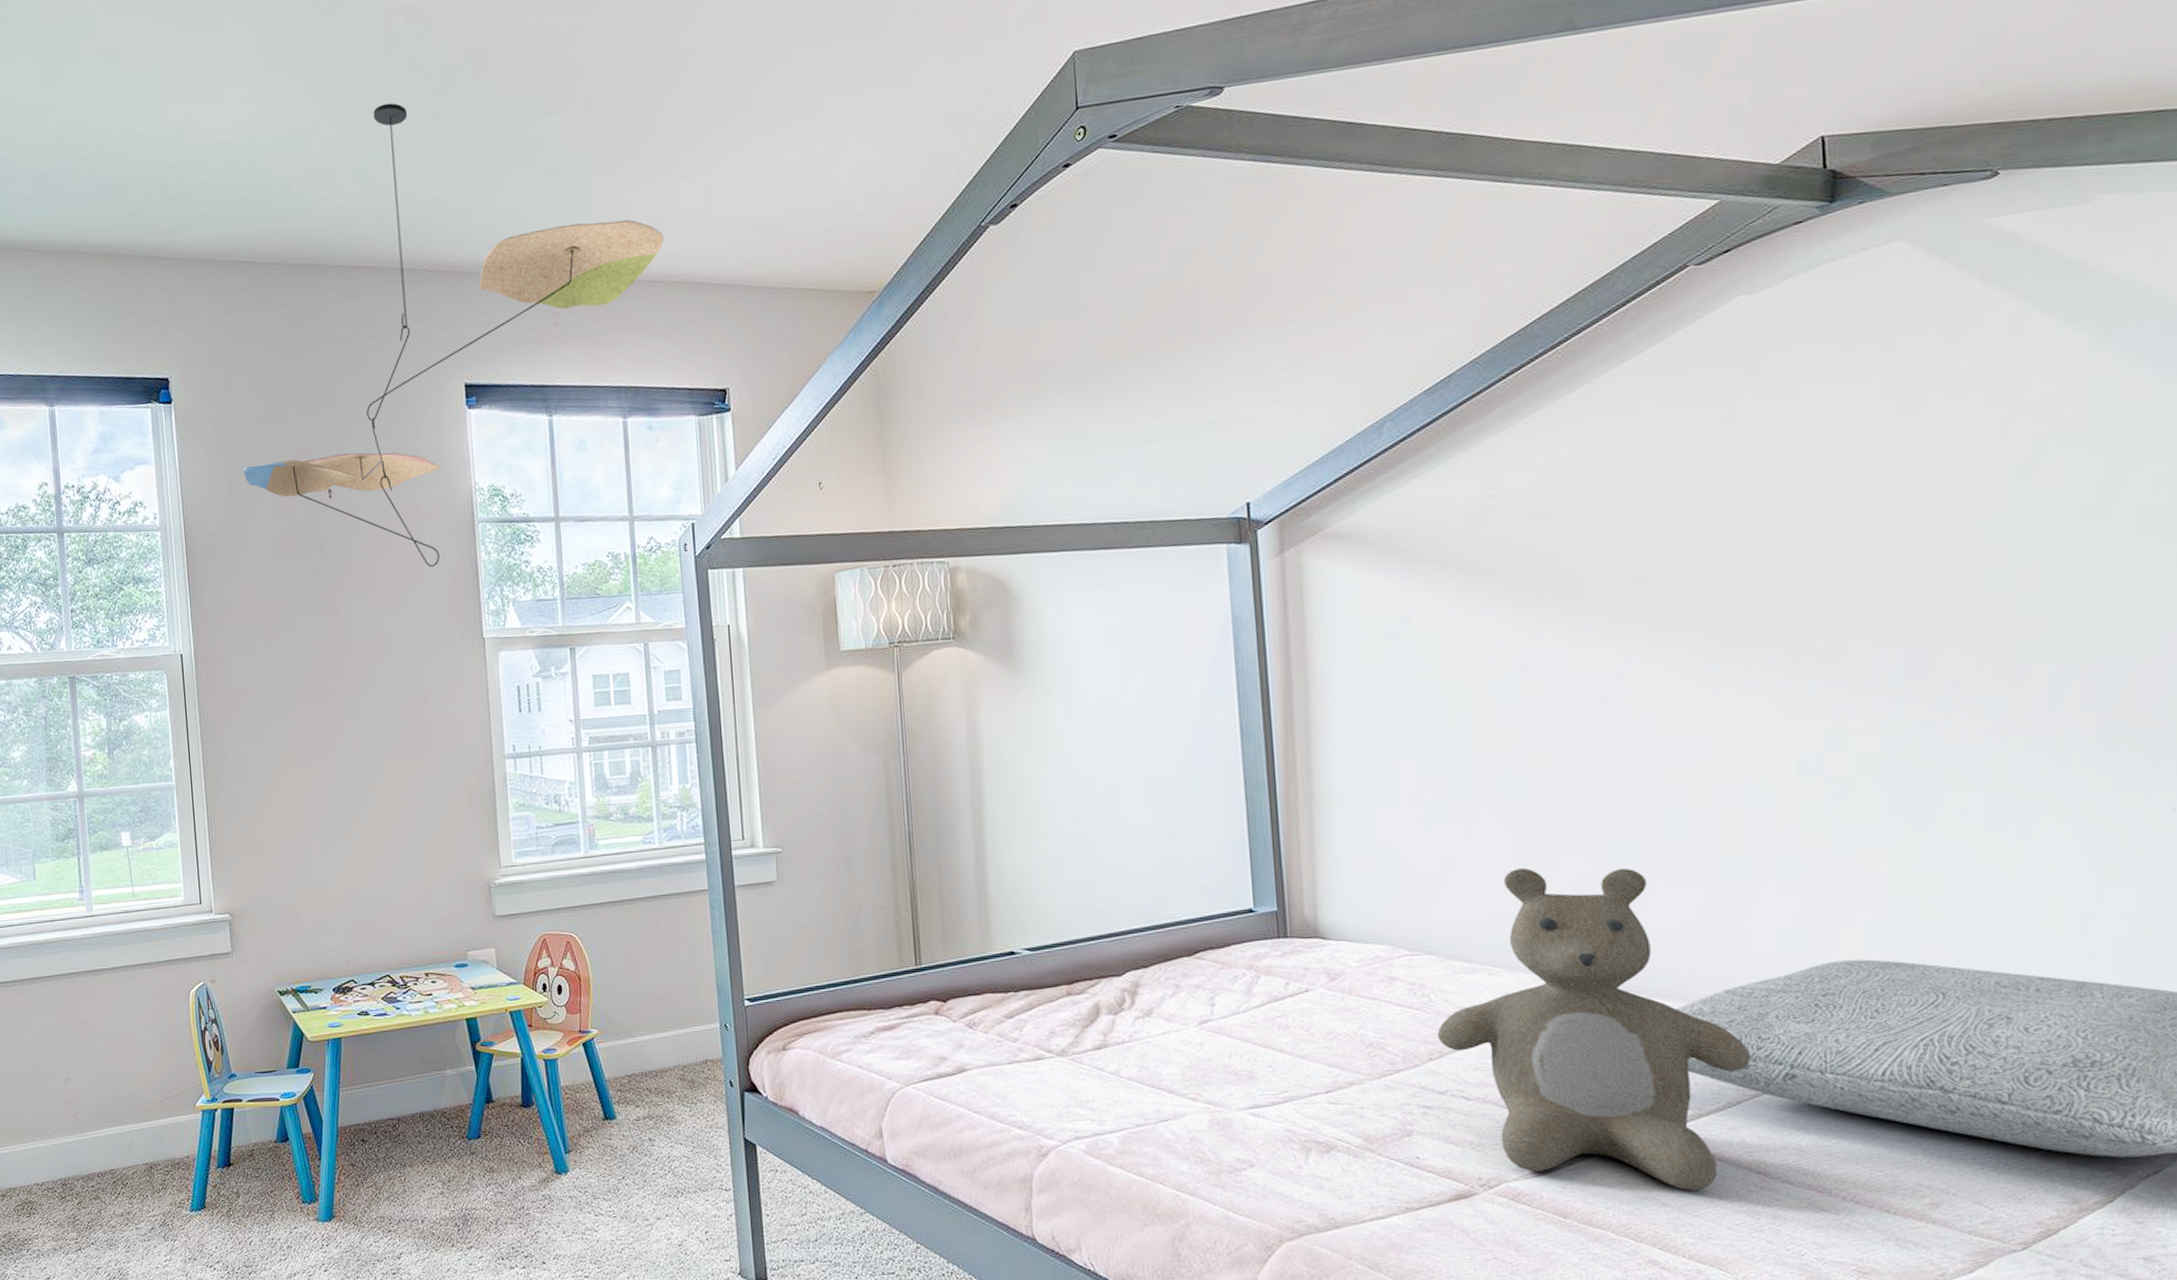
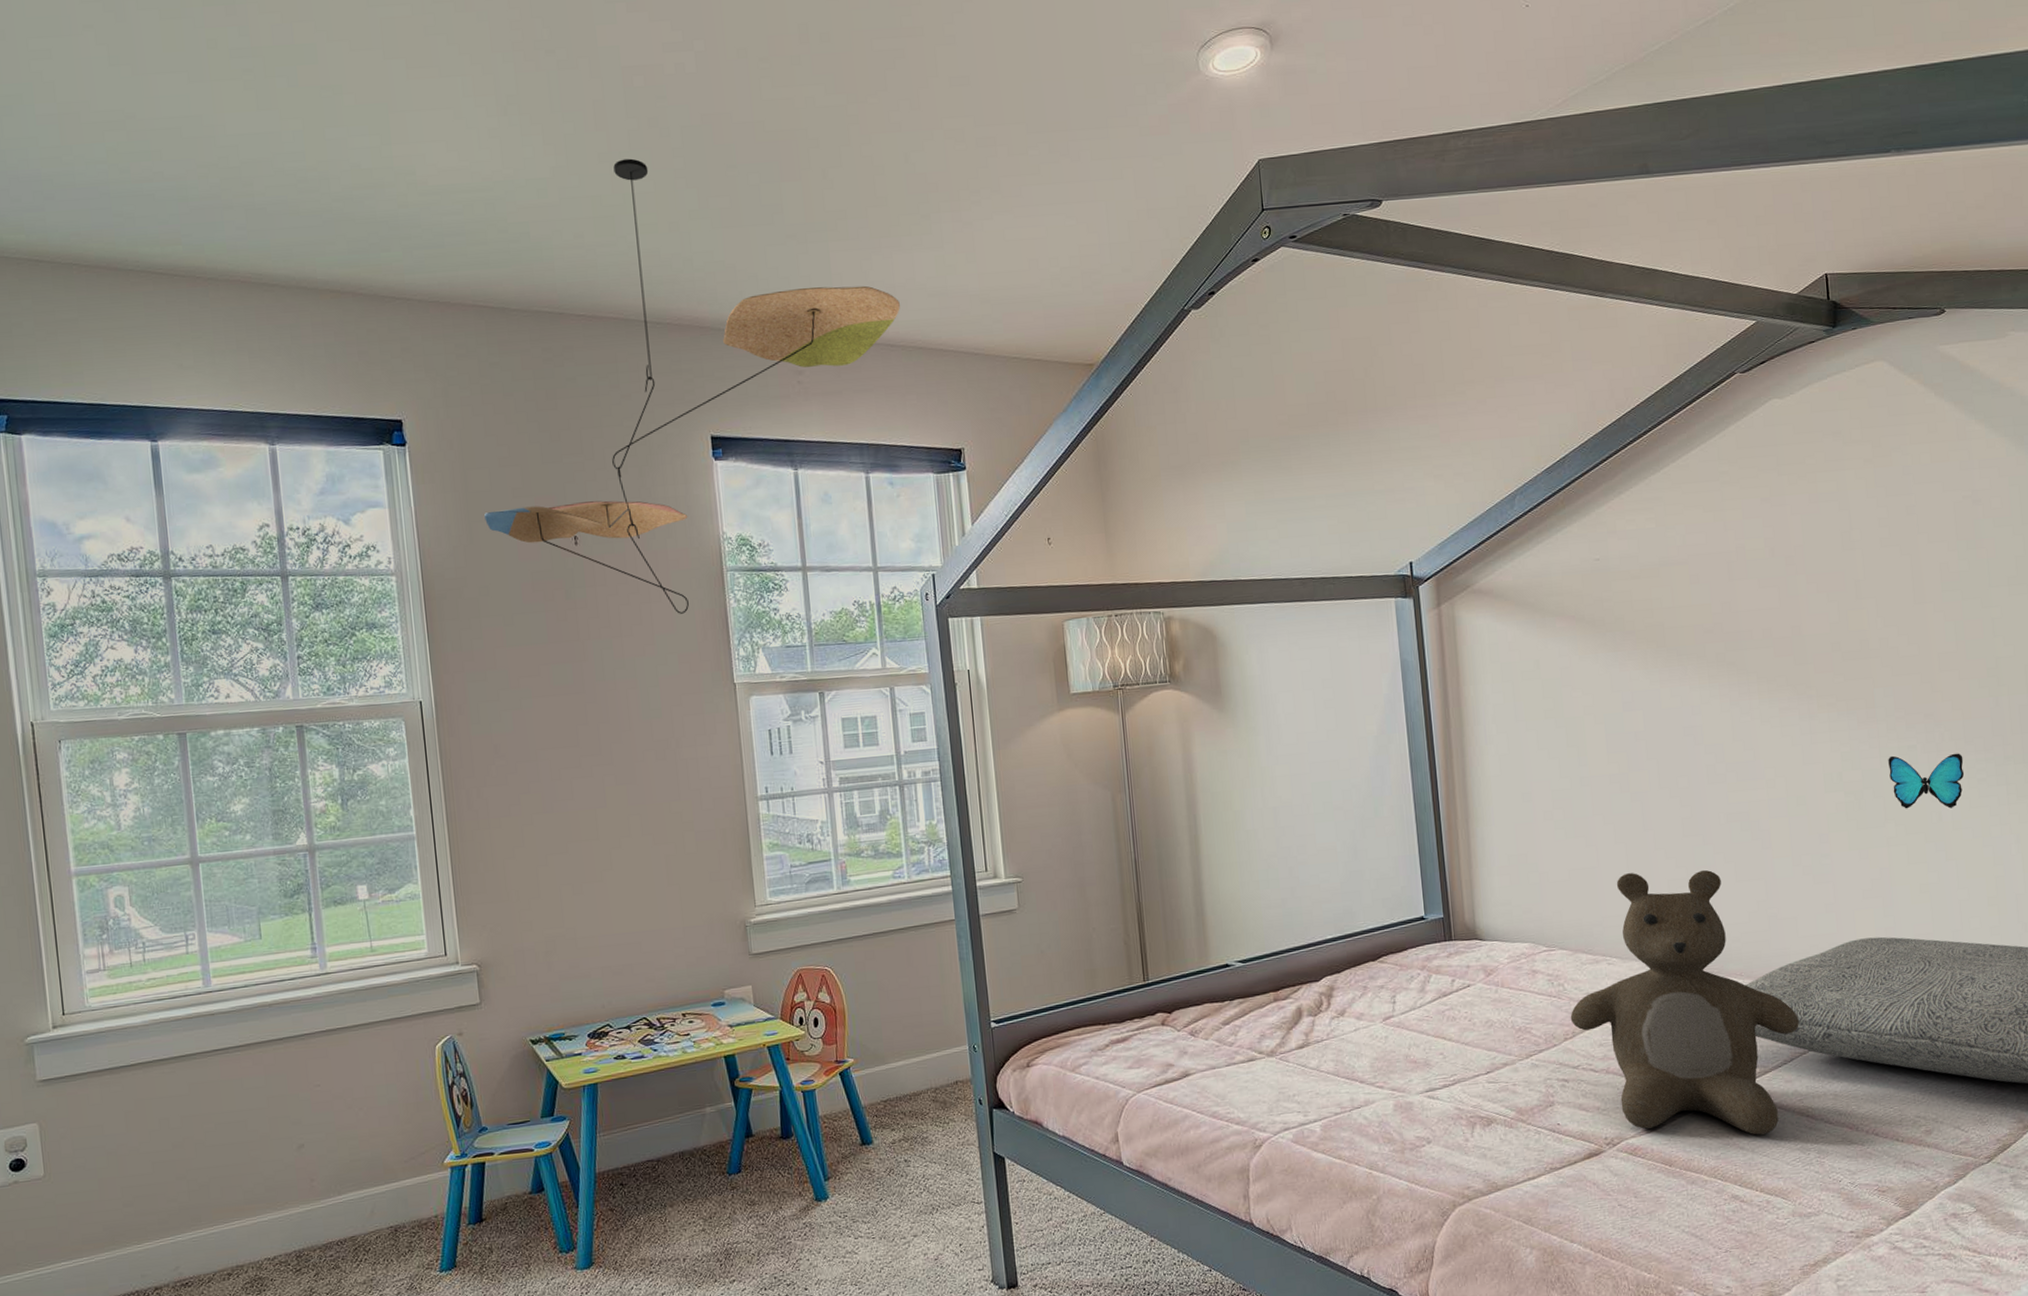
decorative butterfly: none [1892,733,2006,803] -> present [1888,753,1965,809]

